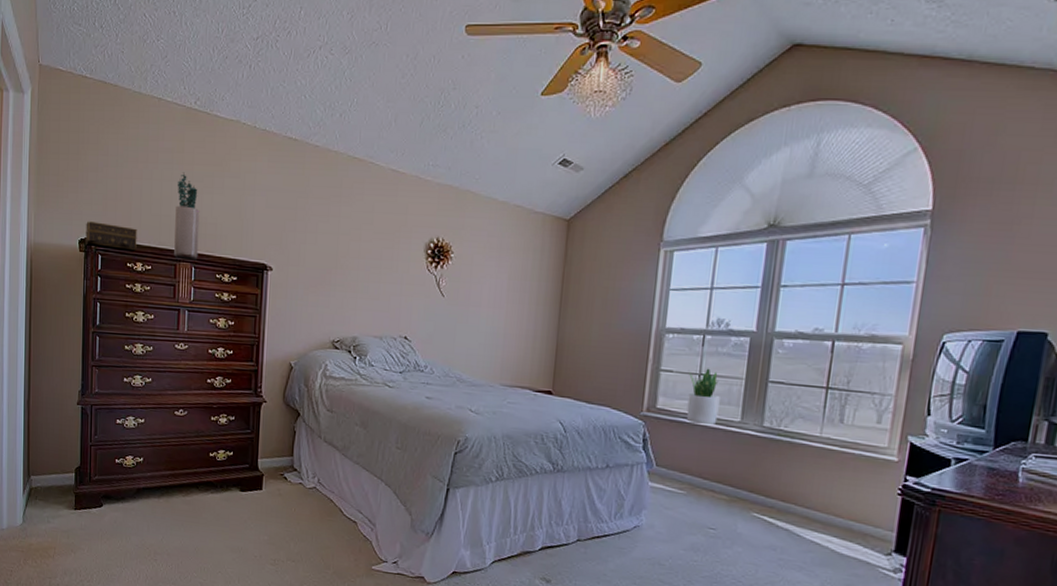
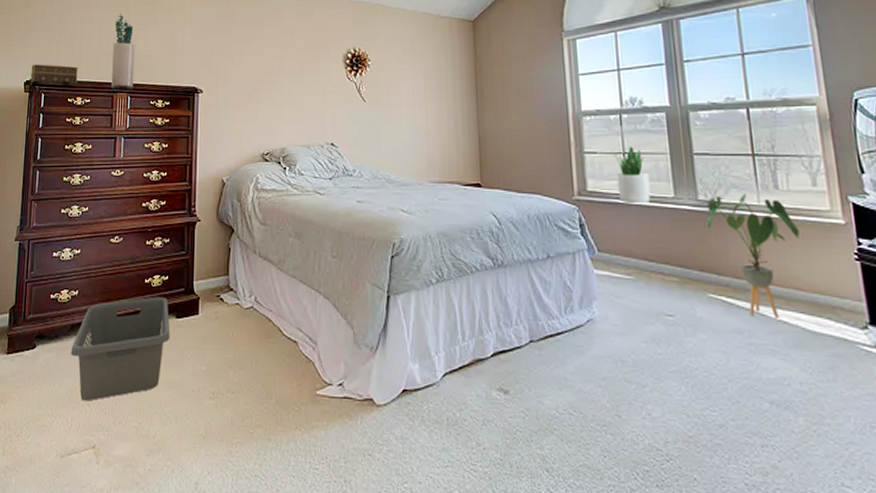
laundry basket: none [137,470,234,558] -> present [70,296,170,402]
house plant: none [765,424,852,540] -> present [706,193,800,318]

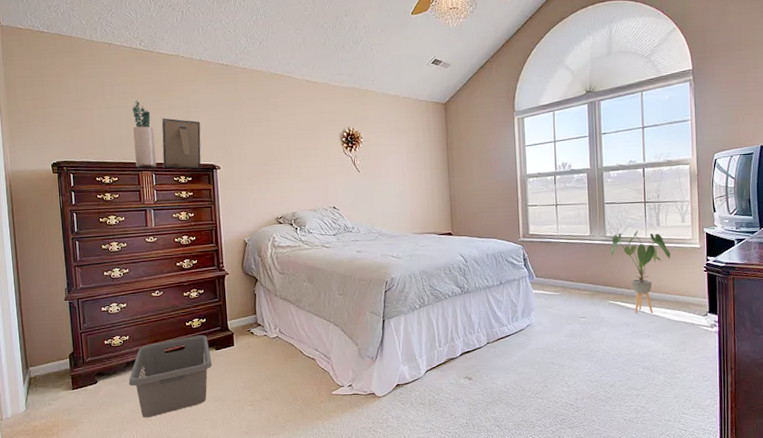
decorative box: present [30,64,78,89] -> none [56,147,103,169]
picture frame: none [141,33,186,93] -> present [161,118,201,170]
planter: present [613,146,651,204] -> none [549,199,574,242]

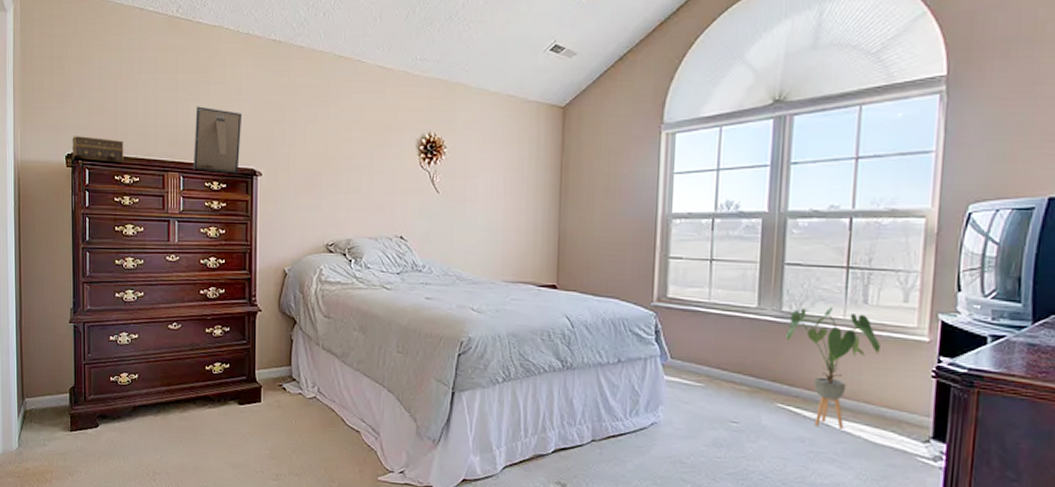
decorative box: none [56,147,103,169] -> present [72,136,124,165]
laundry basket: present [128,335,212,418] -> none [134,383,233,478]
vase: present [133,99,157,169] -> none [162,81,186,170]

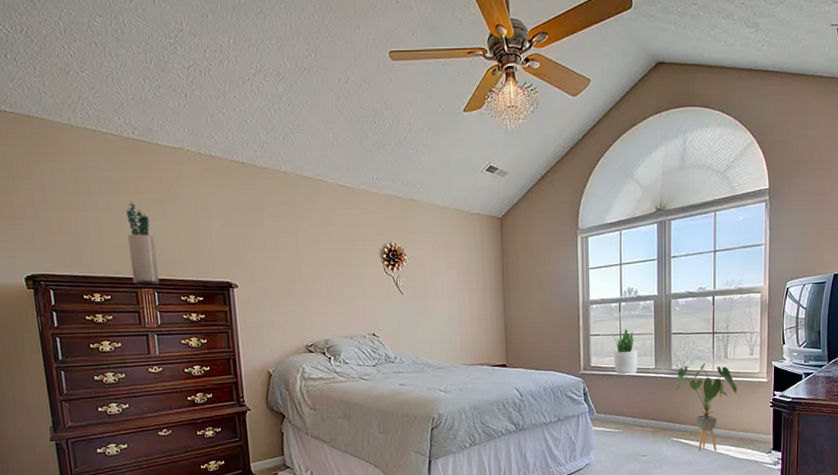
decorative box: present [72,136,124,165] -> none [30,257,92,285]
vase: none [162,81,186,170] -> present [126,201,160,286]
picture frame: present [194,106,243,174] -> none [164,225,214,288]
planter: none [699,253,734,313] -> present [612,329,638,375]

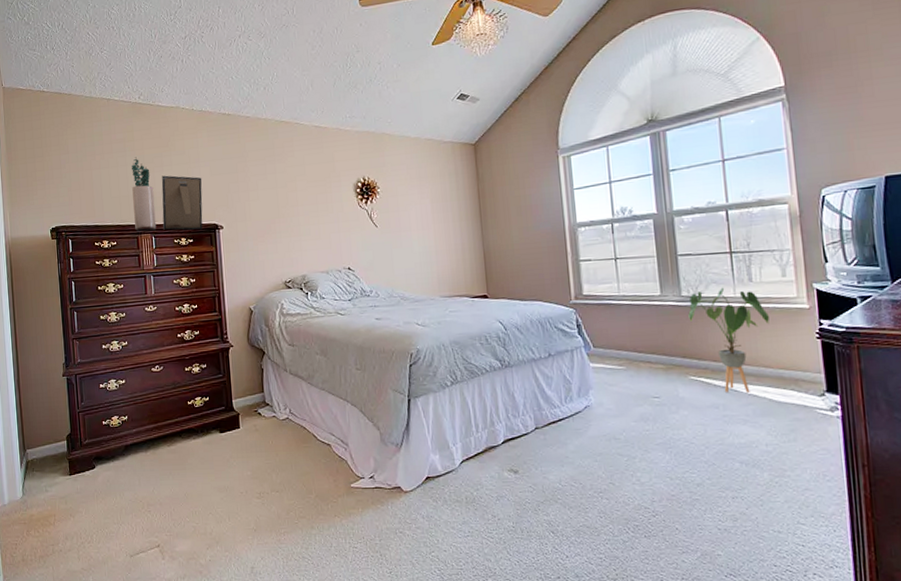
picture frame: none [164,225,214,288] -> present [161,175,203,231]
planter: present [612,329,638,375] -> none [606,252,640,304]

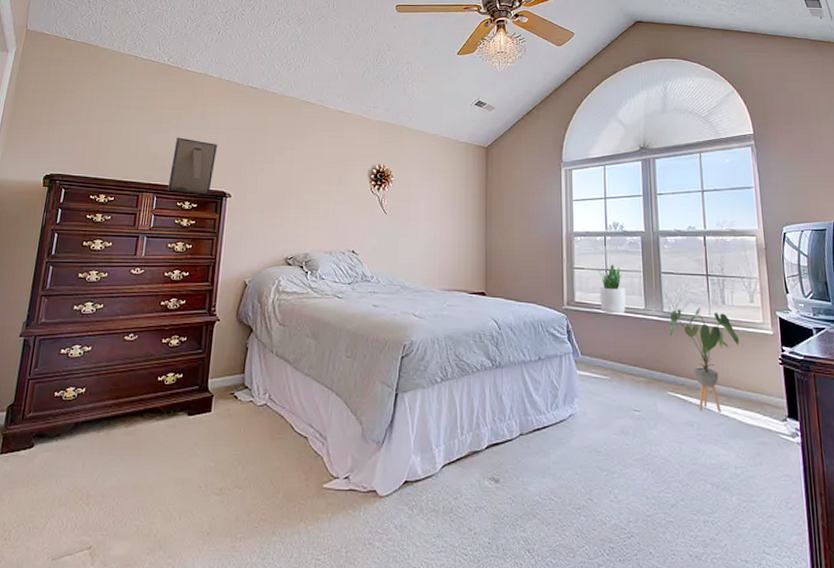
vase: present [132,157,157,232] -> none [137,115,166,191]
planter: none [606,252,640,304] -> present [598,264,626,314]

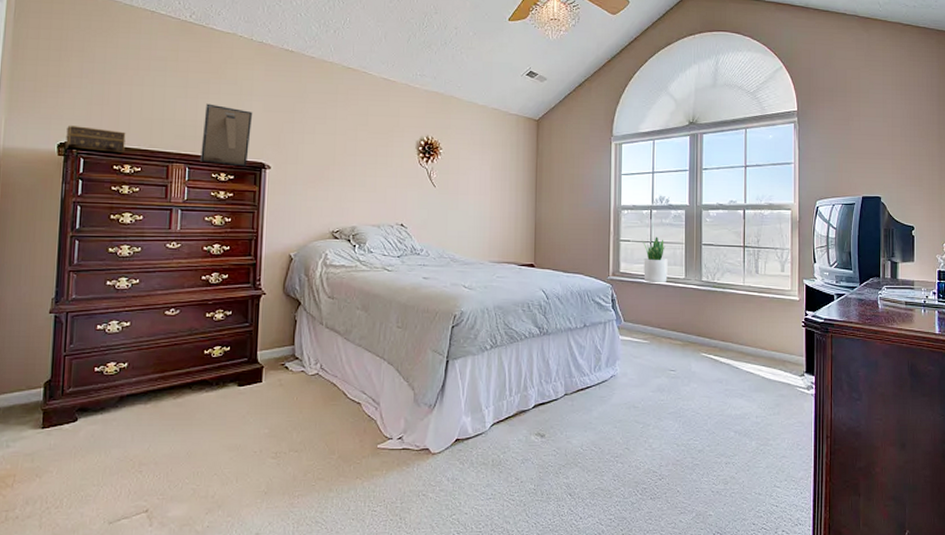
decorative box: none [50,159,104,186] -> present [65,126,126,155]
house plant: present [669,307,739,412] -> none [706,276,768,370]

